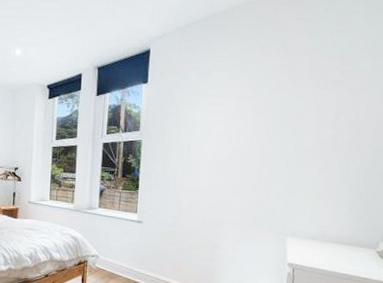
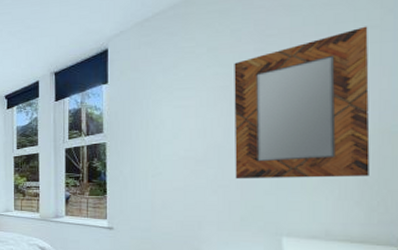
home mirror: none [253,55,374,188] -> present [234,26,370,179]

